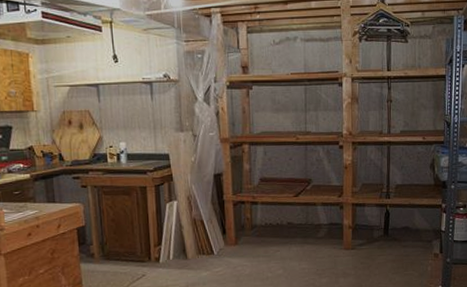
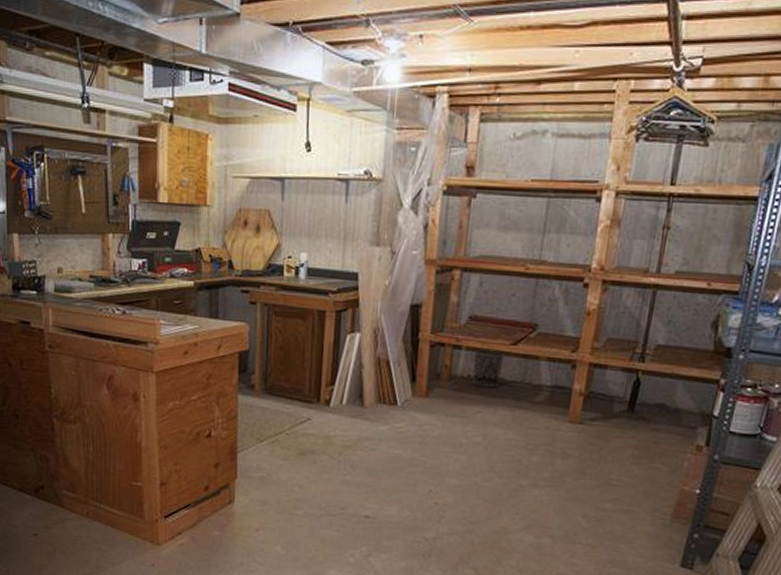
waste bin: none [267,202,291,232] -> present [473,349,506,388]

